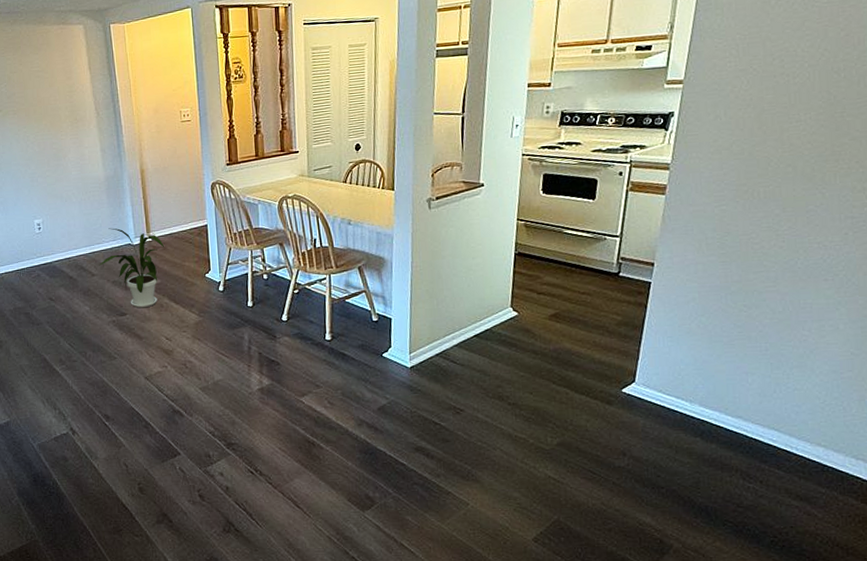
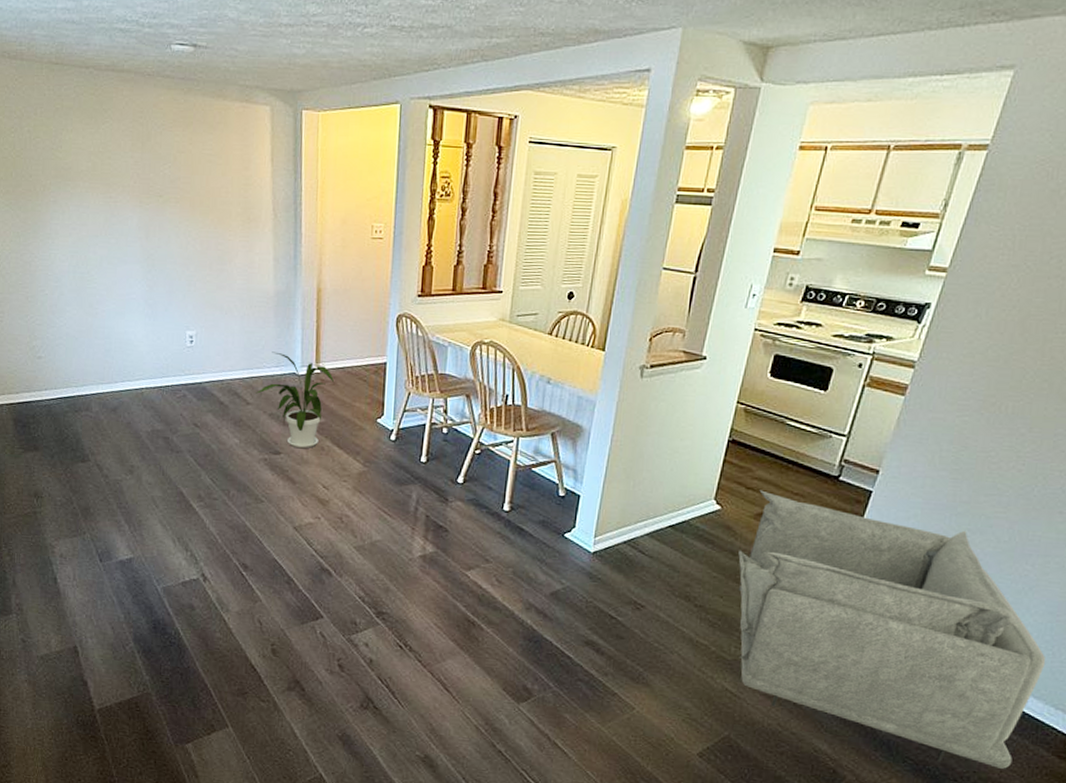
armchair: none [540,293,839,521] -> present [738,490,1046,769]

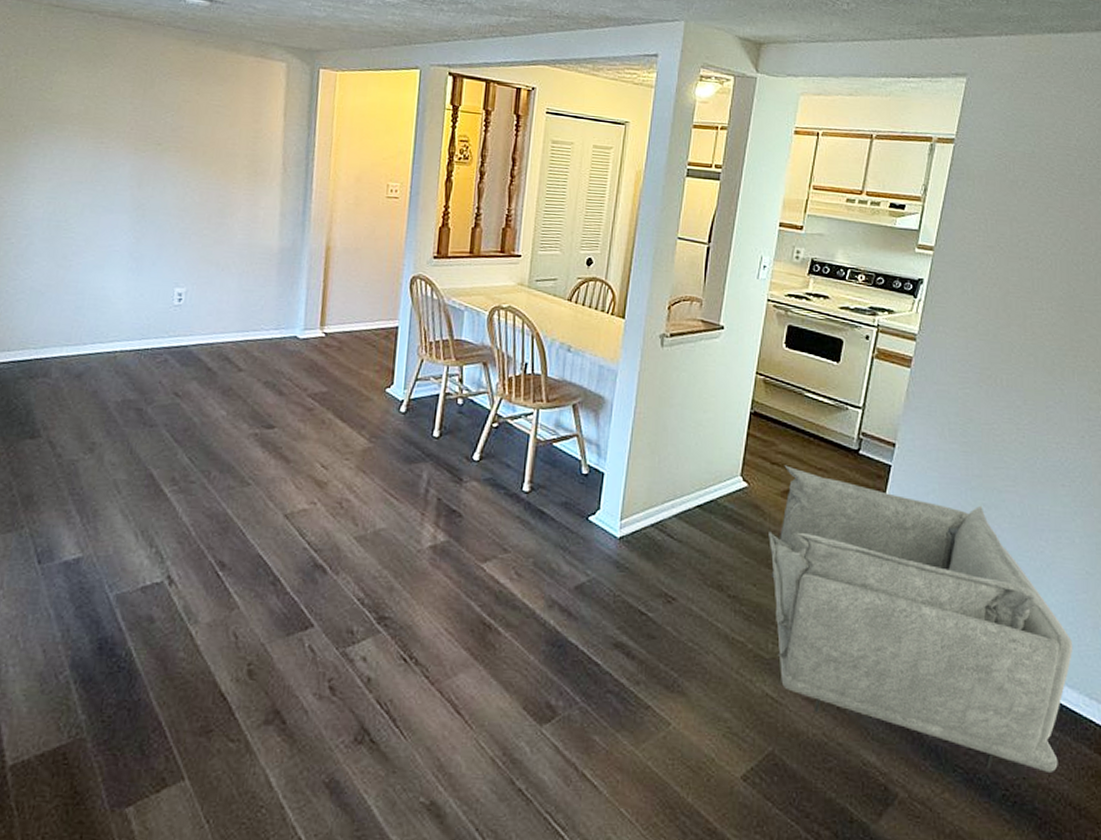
house plant: present [256,351,334,449] -> none [250,312,340,422]

